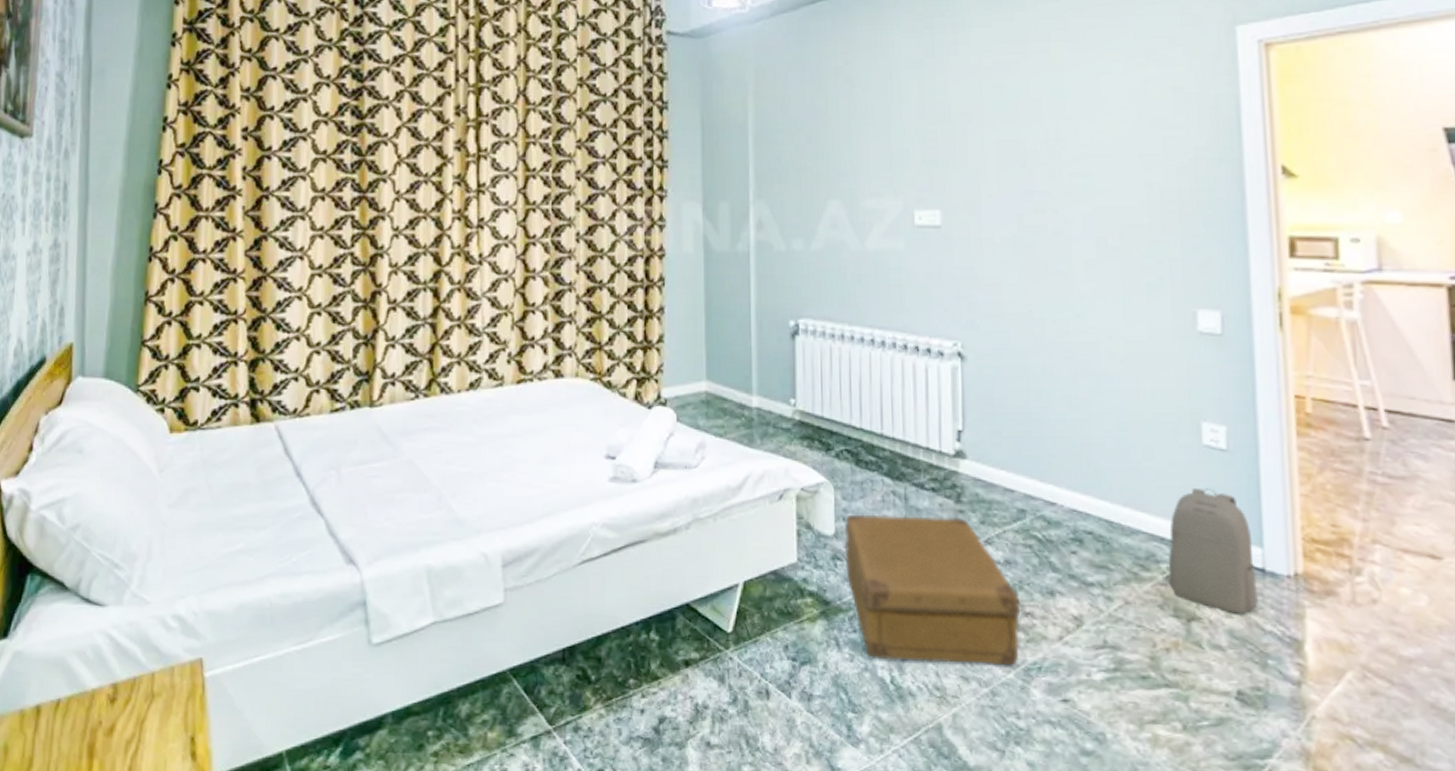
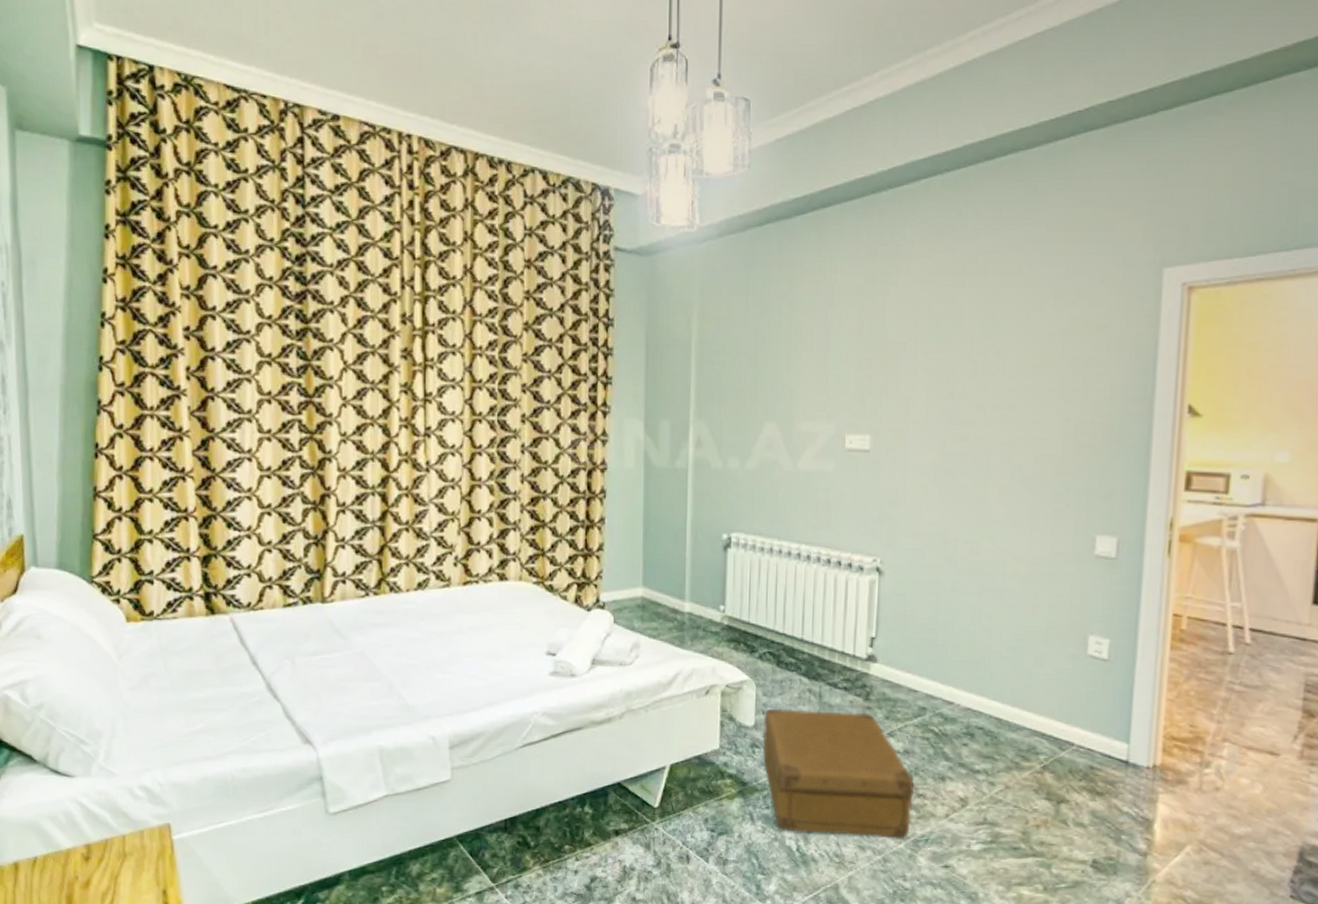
backpack: present [1168,487,1258,614] -> none [1045,691,1121,798]

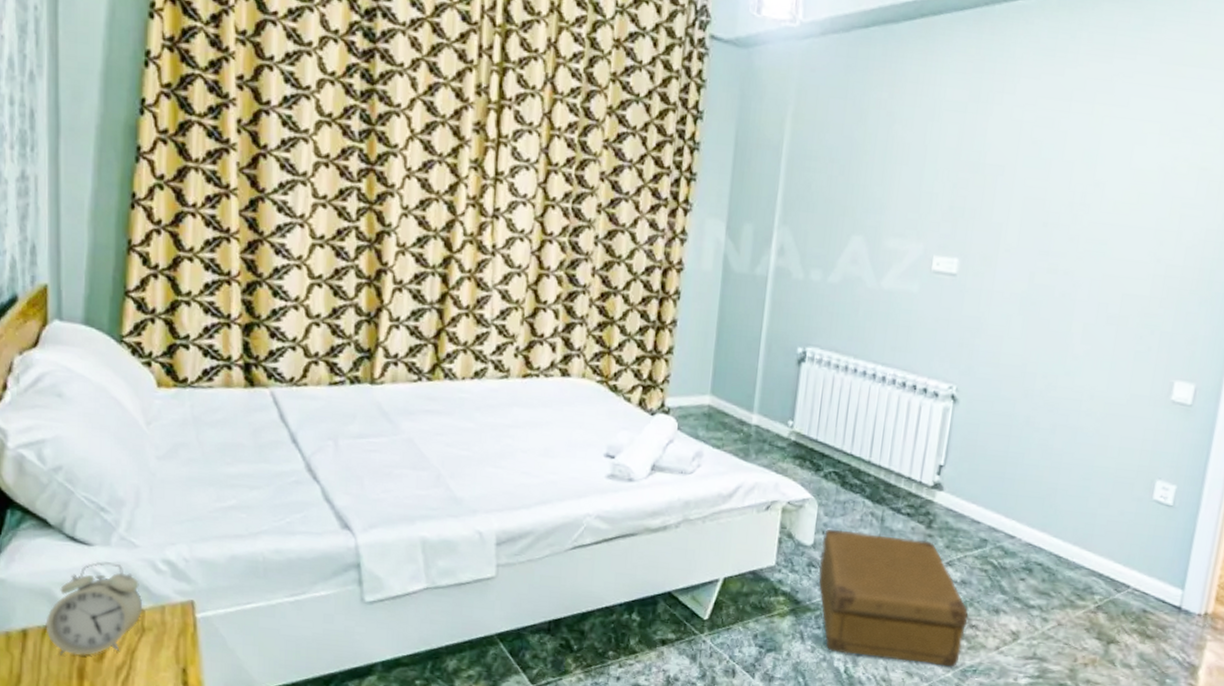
alarm clock: none [35,792,124,885] -> present [45,561,143,656]

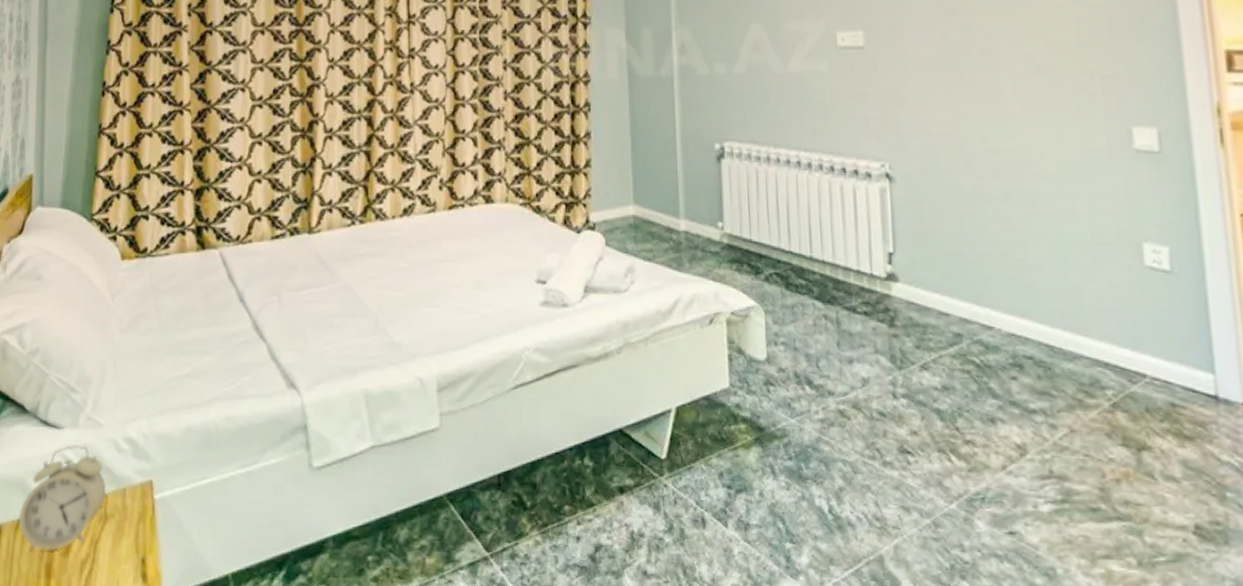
suitcase: present [818,528,968,666] -> none [775,338,961,495]

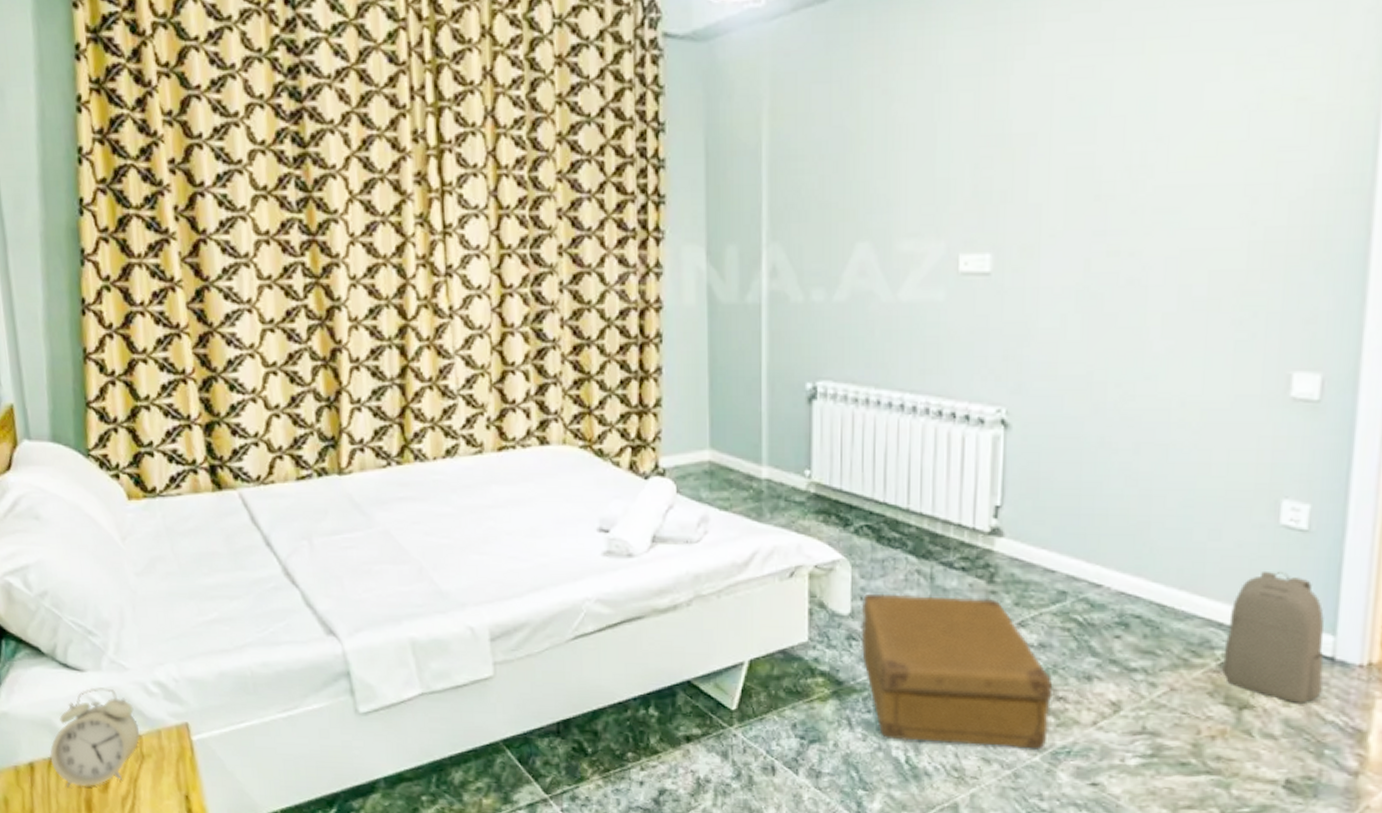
suitcase: none [775,338,961,495] -> present [860,593,1053,748]
backpack: none [1114,310,1212,444] -> present [1222,570,1325,703]

